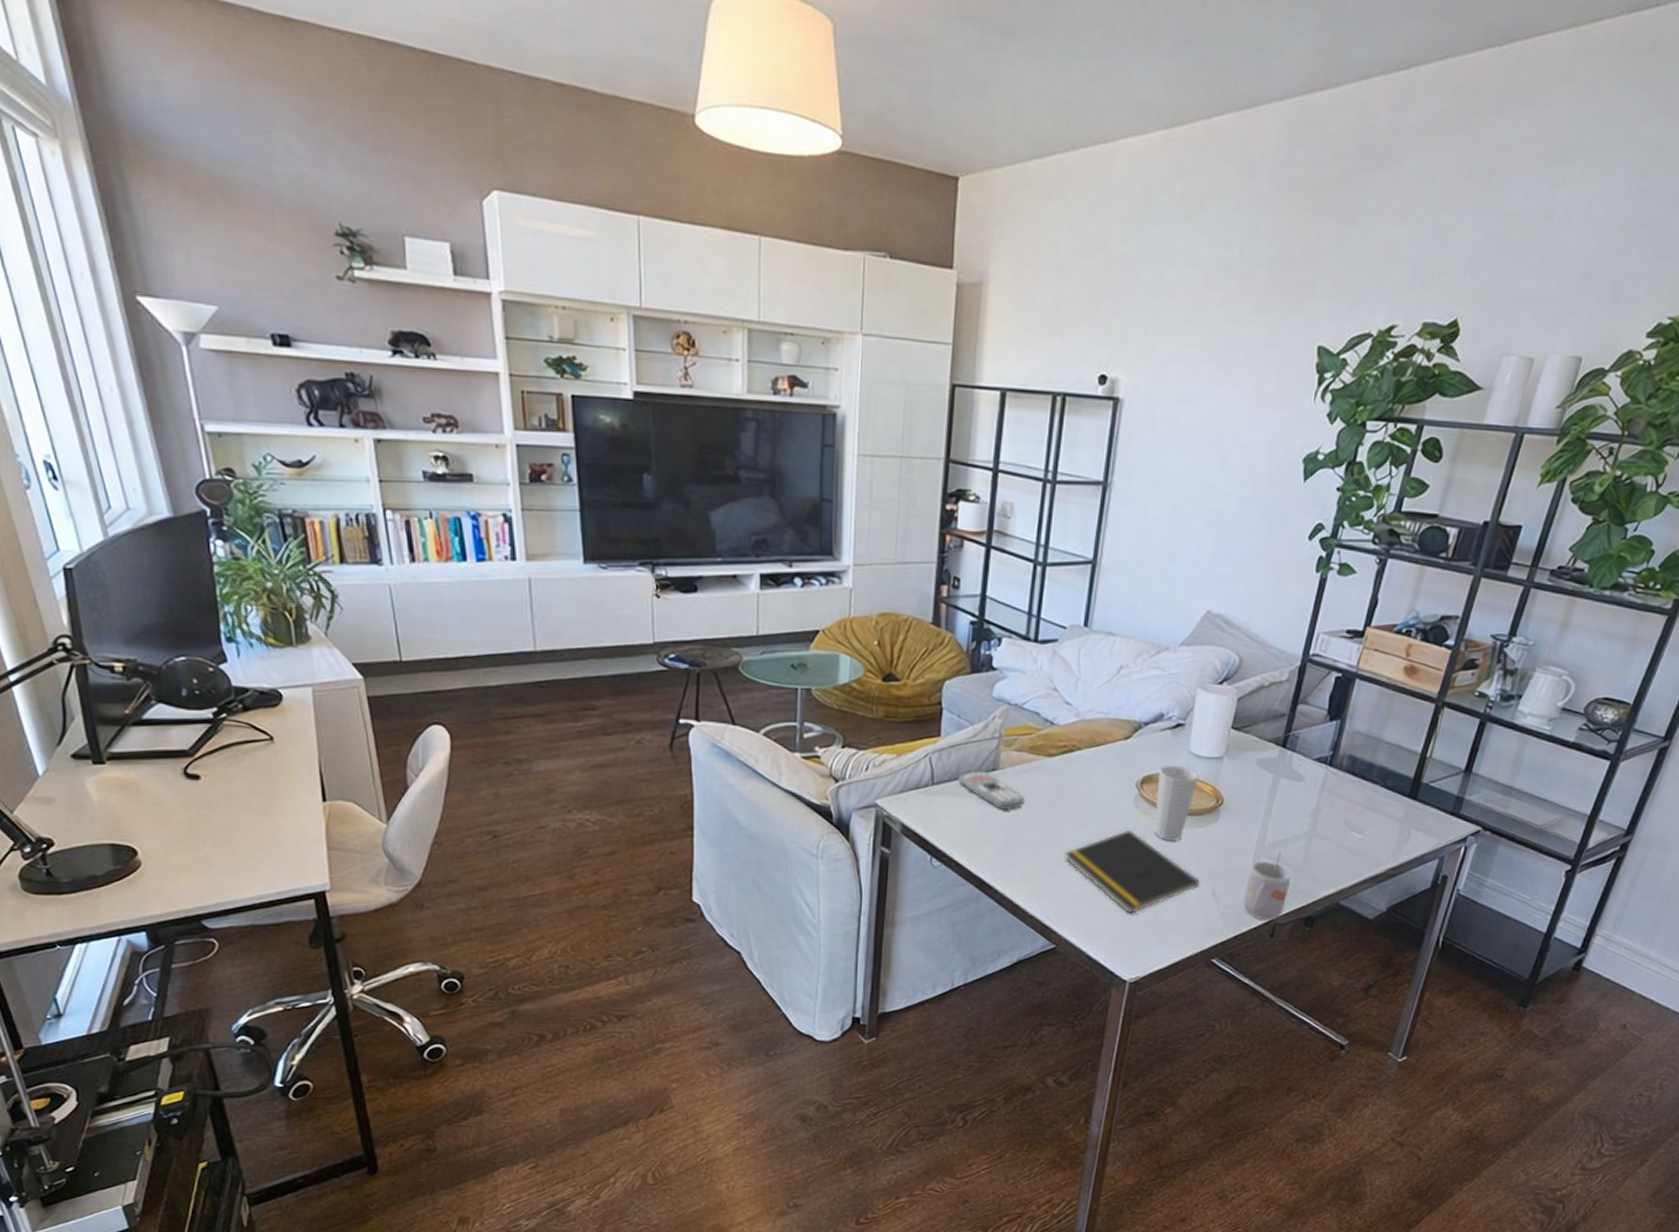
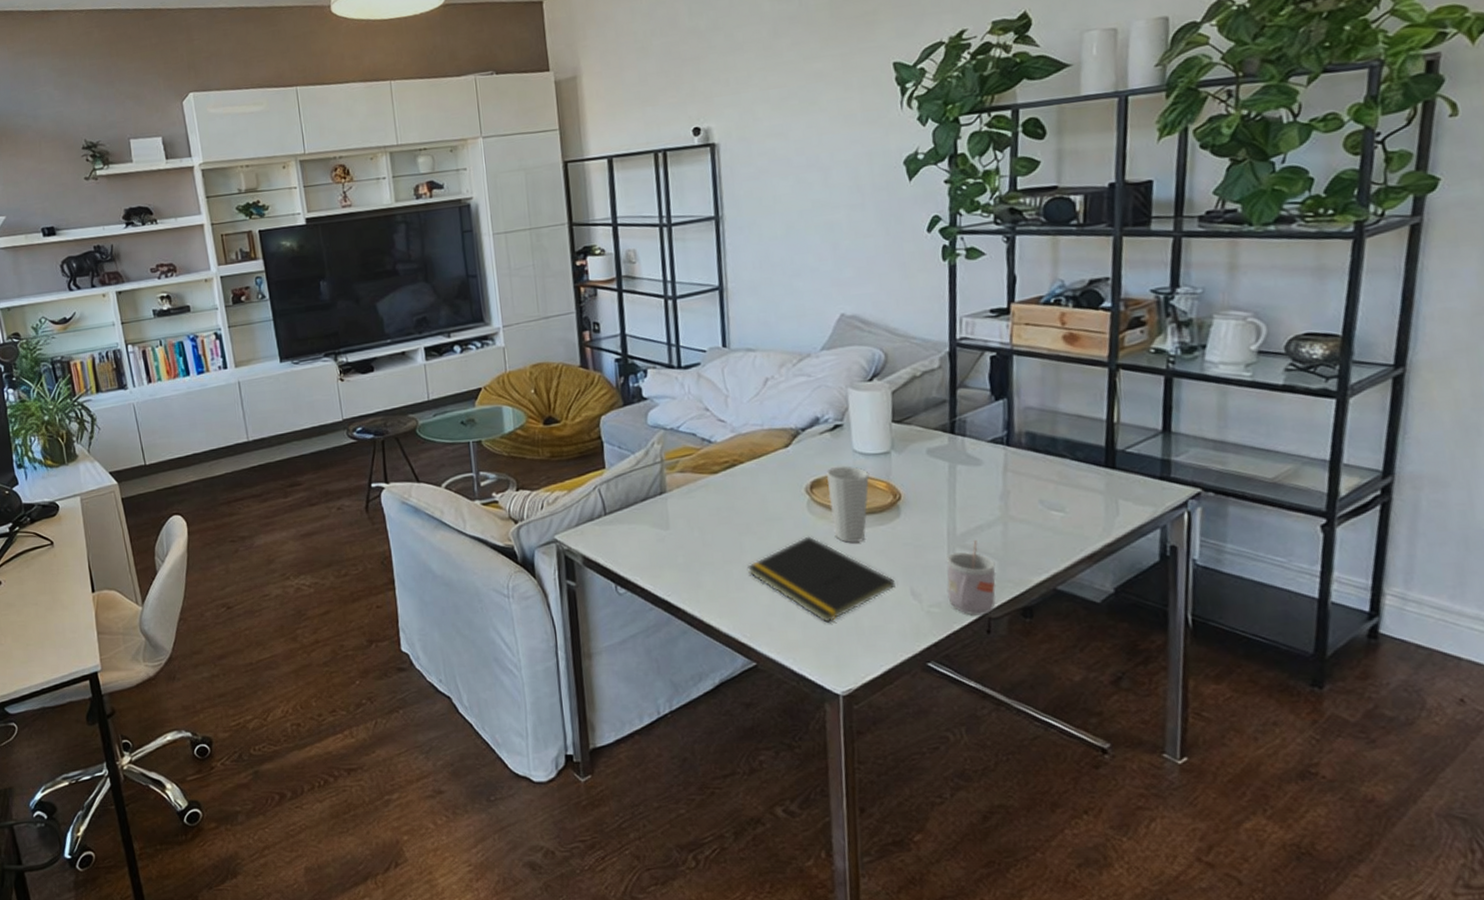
remote control: present [958,771,1025,811] -> none [628,496,697,532]

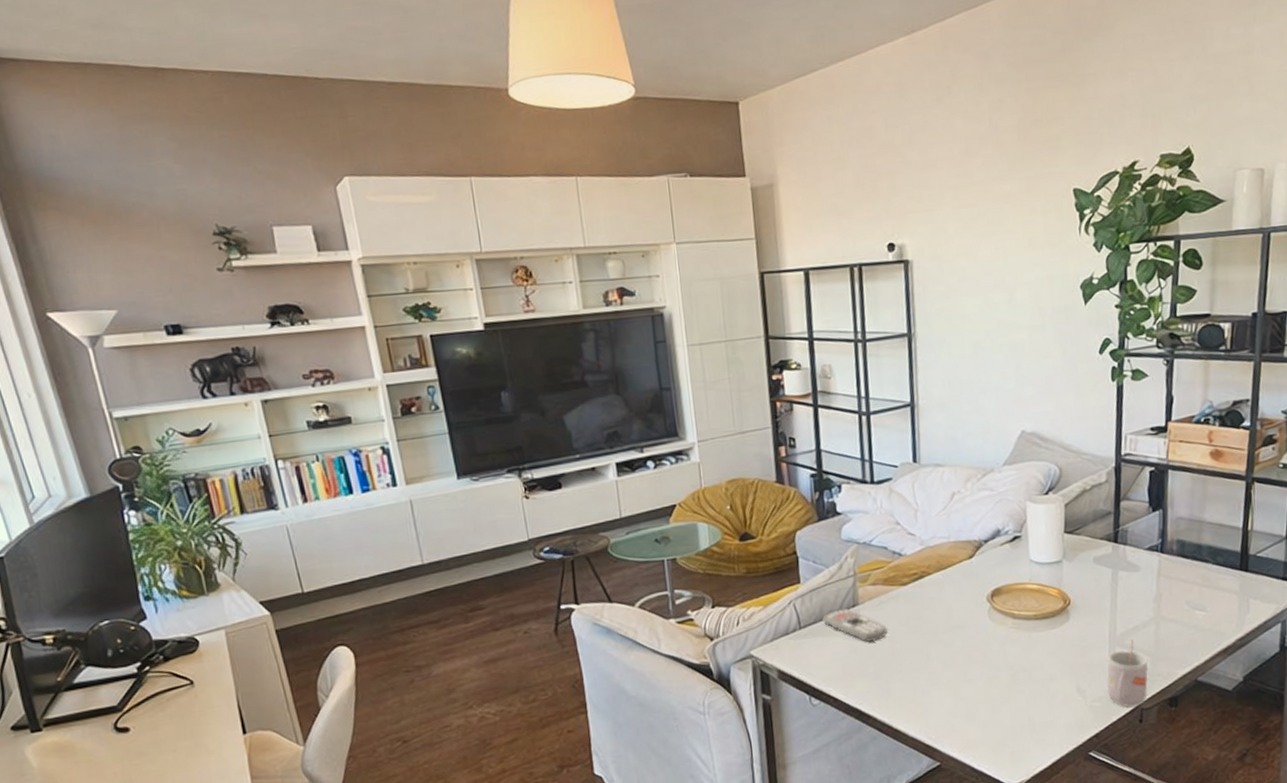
remote control: none [628,496,697,532] -> present [822,608,888,643]
notepad: present [748,536,896,623] -> none [933,641,1064,722]
cup: present [826,466,870,543] -> none [1005,575,1044,646]

